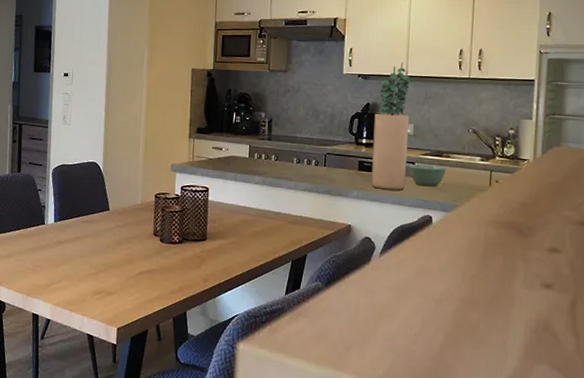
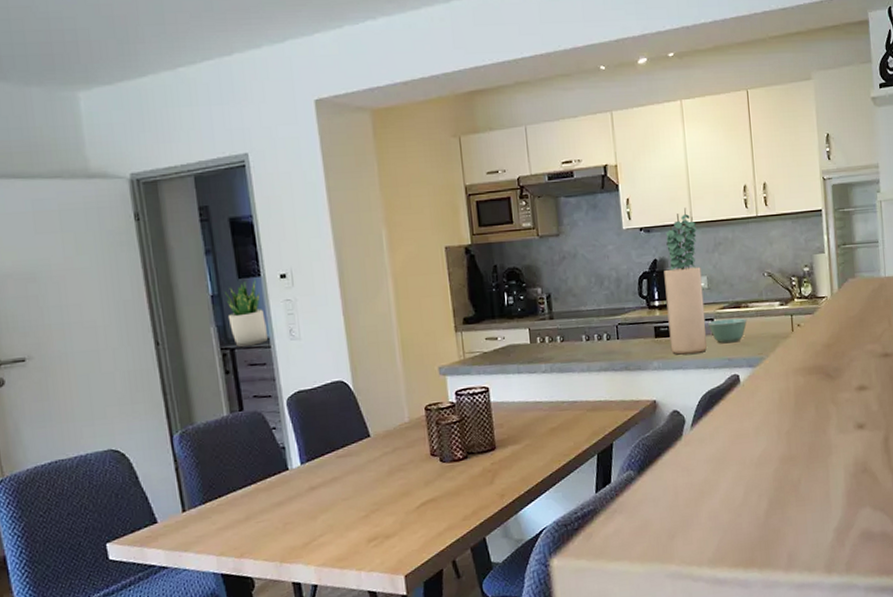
planter: none [21,74,48,124] -> present [225,279,268,347]

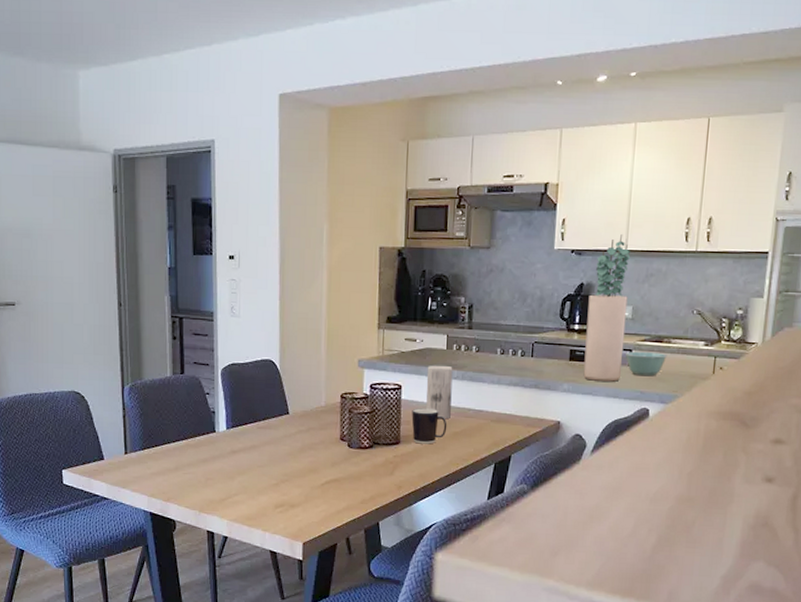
planter: present [225,279,268,347] -> none [180,257,212,317]
mug: none [503,407,543,447] -> present [411,408,447,444]
candle: none [513,360,545,417] -> present [426,365,453,420]

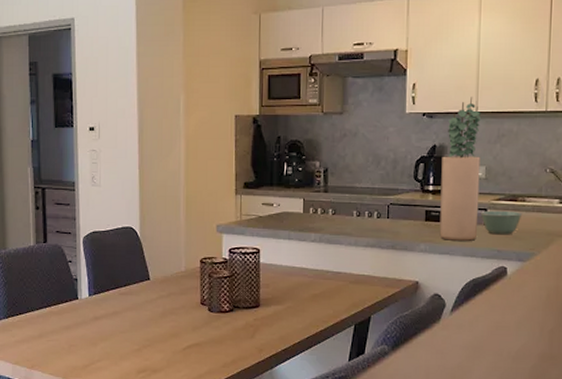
mug: present [411,408,447,444] -> none [271,271,306,307]
candle: present [426,365,453,420] -> none [284,228,310,282]

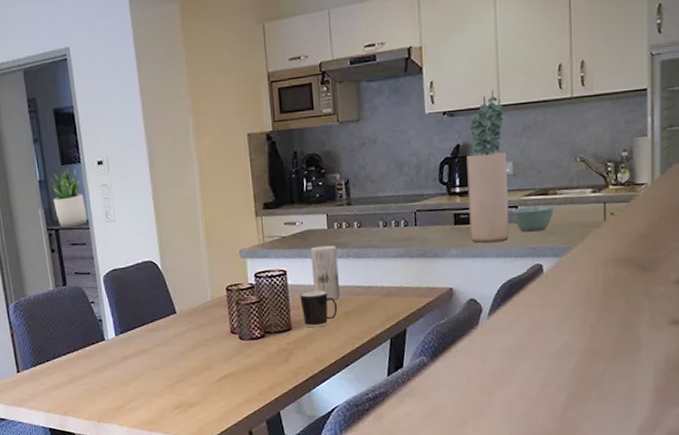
planter: none [43,129,73,187] -> present [50,166,87,228]
mug: none [271,271,306,307] -> present [300,290,338,328]
candle: none [284,228,310,282] -> present [310,245,340,300]

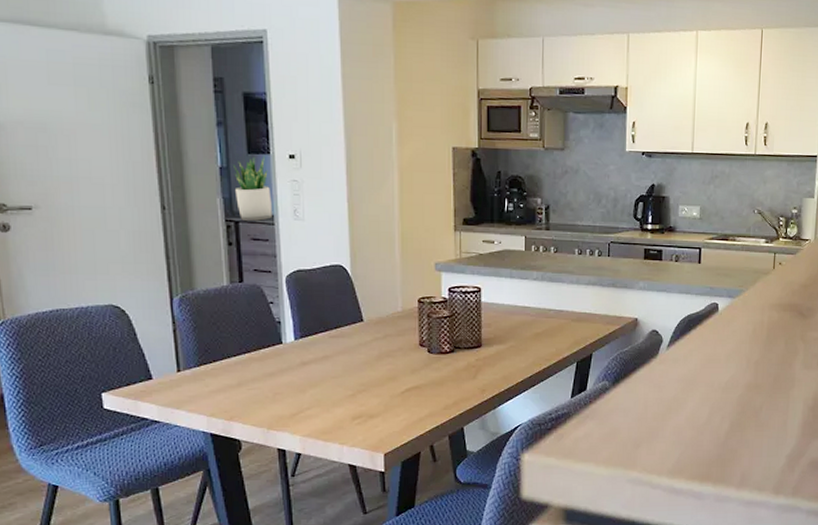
mug: present [300,290,338,328] -> none [492,310,529,346]
candle: present [310,245,340,300] -> none [506,266,532,321]
vase: present [466,90,510,243] -> none [657,138,697,279]
bowl: present [510,205,555,232] -> none [695,249,733,273]

